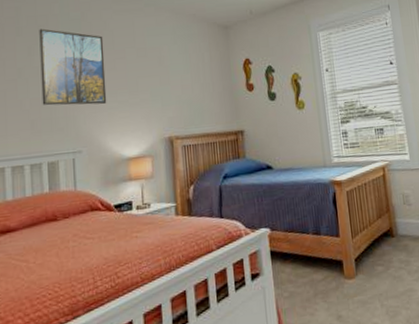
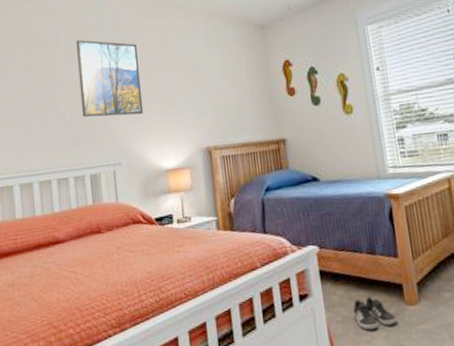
shoe: none [299,273,338,304] -> present [353,297,398,331]

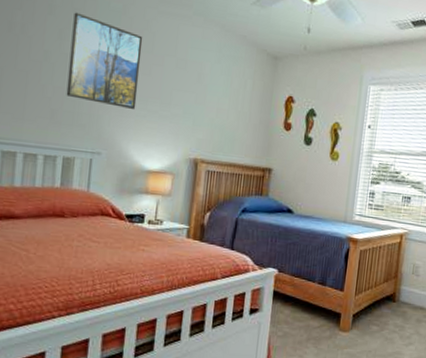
shoe: present [353,297,398,331] -> none [293,319,330,347]

